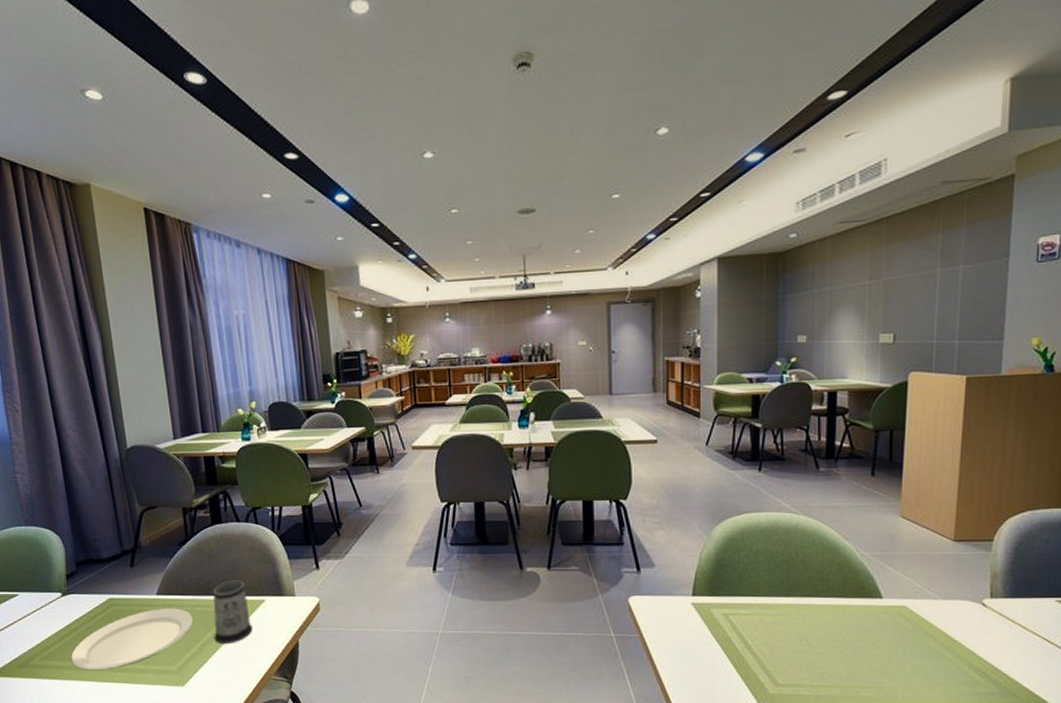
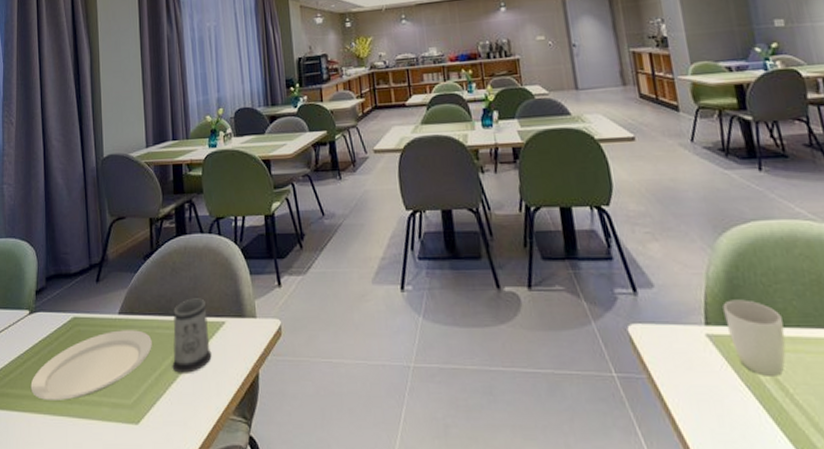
cup: none [709,576,754,633] -> present [723,299,786,376]

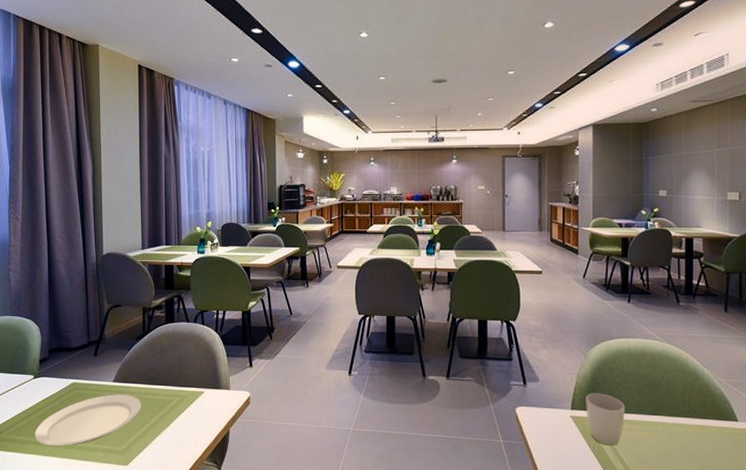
mug: present [172,298,212,373] -> none [157,372,191,429]

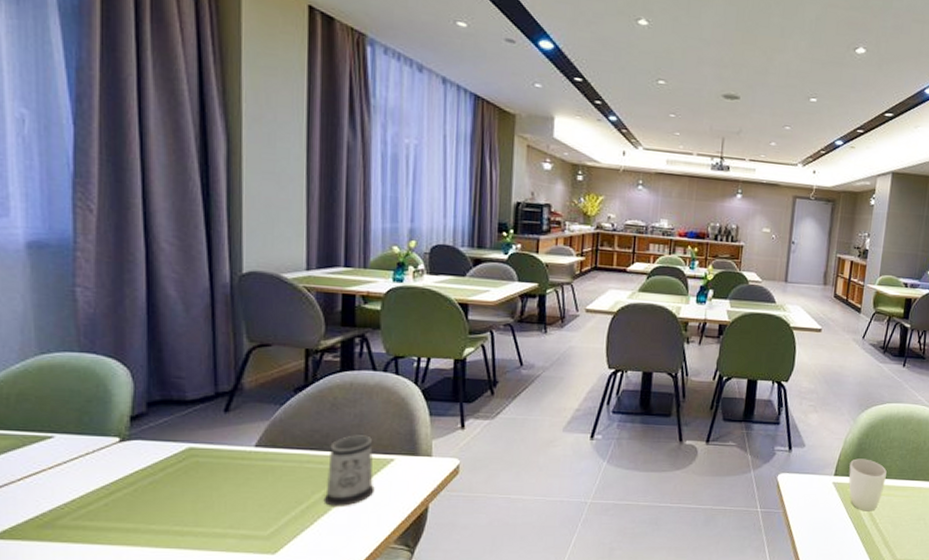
plate: present [34,394,141,446] -> none [121,463,299,532]
mug: none [157,372,191,429] -> present [323,435,375,506]

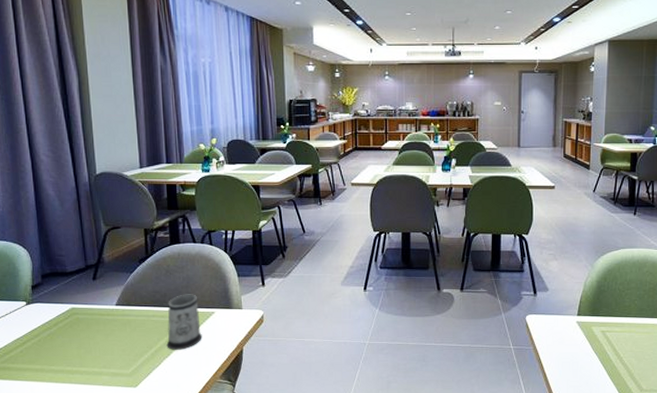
cup: present [848,458,887,511] -> none [591,300,626,347]

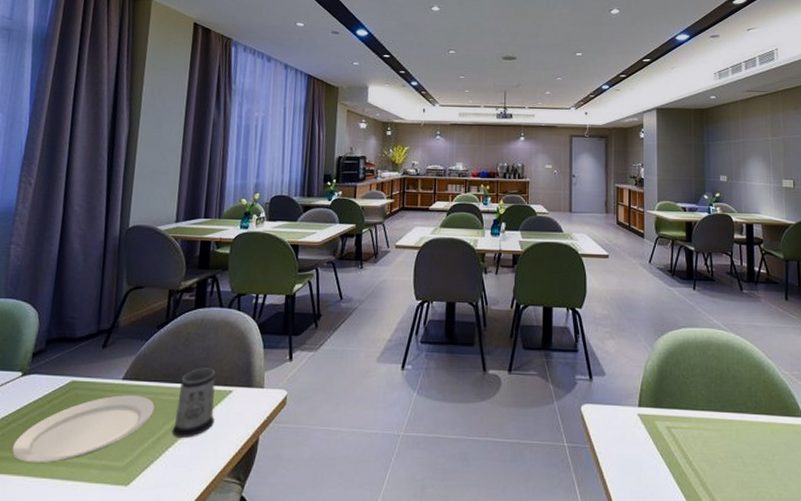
plate: none [31,318,148,372] -> present [11,395,155,462]

